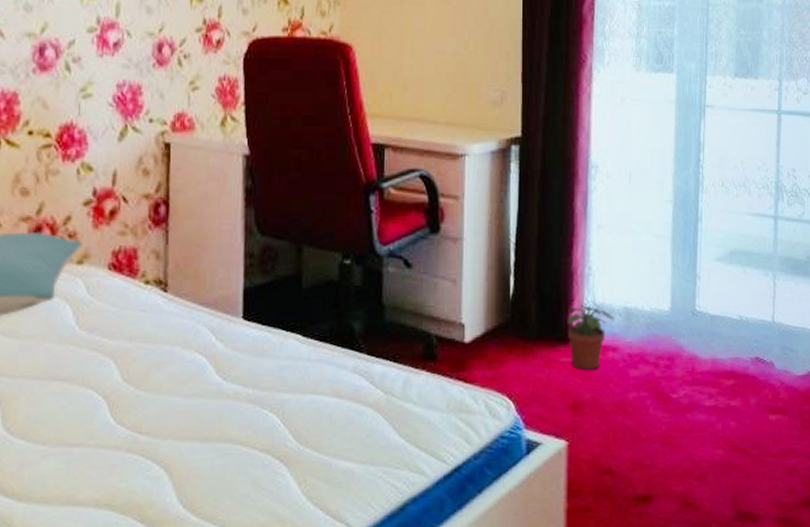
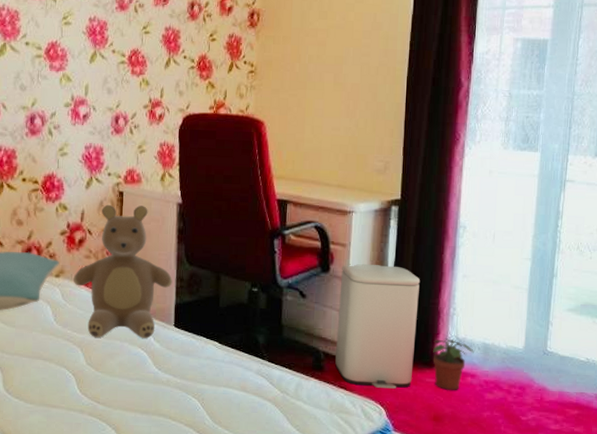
teddy bear: none [102,160,240,343] -> present [73,204,173,339]
pedal bin: none [450,219,548,377] -> present [334,264,420,390]

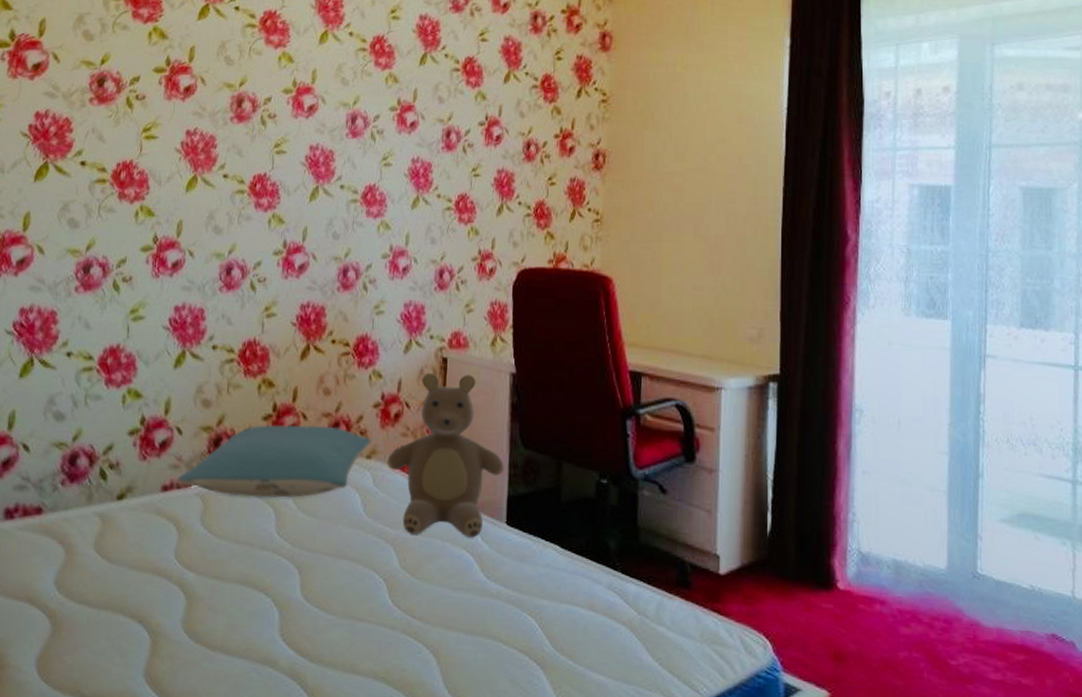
pedal bin: present [334,264,420,390] -> none [704,452,808,617]
potted plant: present [433,338,474,390] -> none [829,551,882,621]

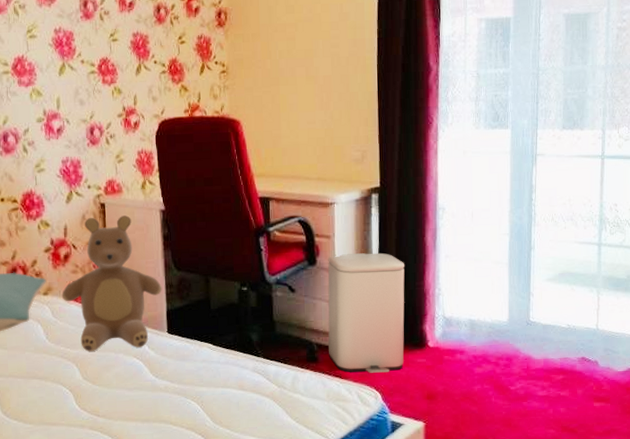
pedal bin: none [704,452,808,617] -> present [327,252,405,374]

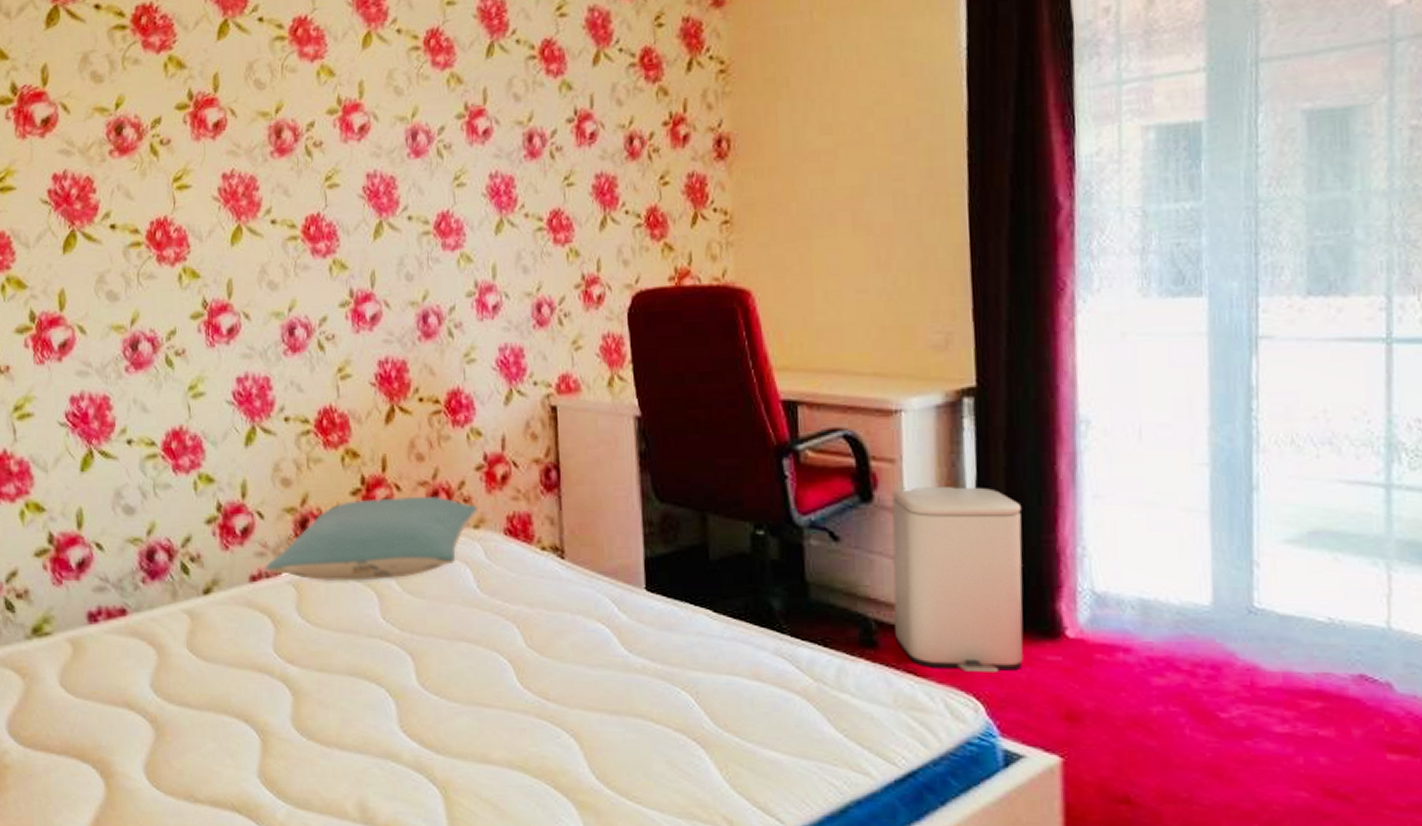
teddy bear: present [61,215,162,352] -> none [498,423,638,609]

